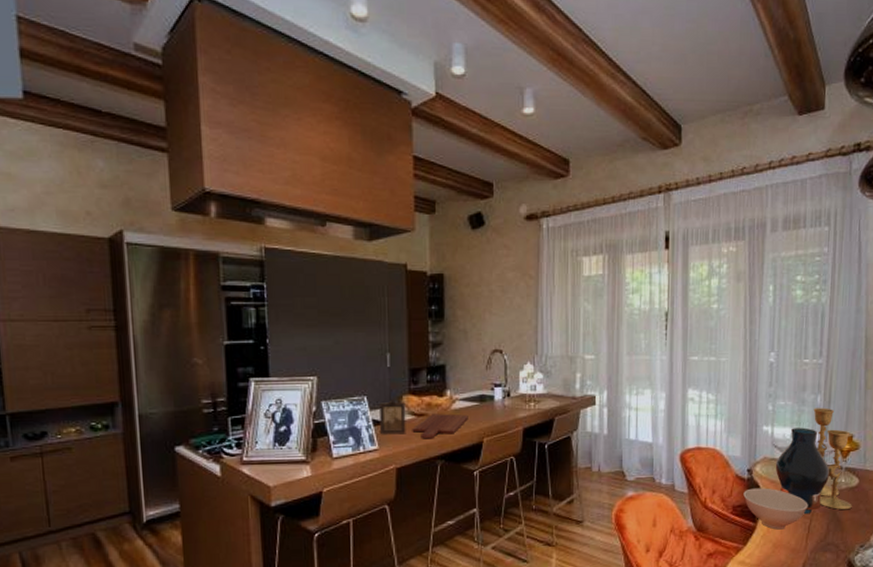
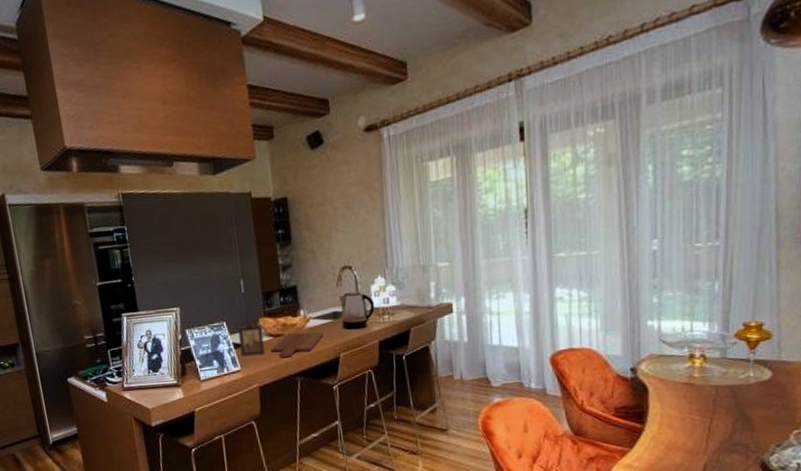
kettle: none [488,376,522,415] -> present [339,291,375,330]
bowl: present [743,488,808,530] -> none [627,387,708,431]
vase: present [775,427,830,514] -> none [664,319,735,412]
candlestick: present [813,408,852,510] -> none [710,295,764,407]

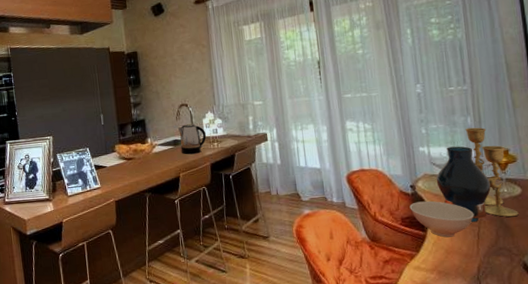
photo frame: present [238,323,265,357] -> none [98,149,120,176]
cutting board: present [270,332,324,358] -> none [124,156,167,178]
bowl: none [627,387,708,431] -> present [409,200,474,238]
vase: none [664,319,735,412] -> present [436,146,492,222]
candlestick: none [710,295,764,407] -> present [465,127,519,217]

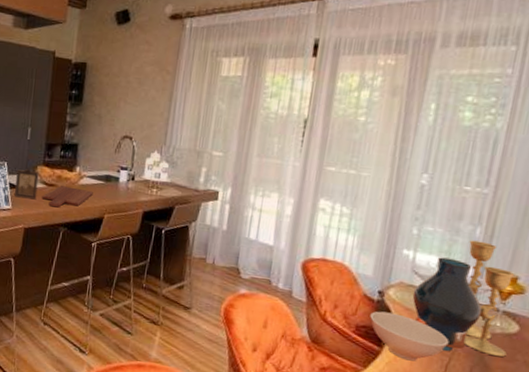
photo frame: none [98,149,120,176] -> present [14,168,39,200]
cutting board: none [124,156,167,178] -> present [42,186,93,208]
kettle: present [178,124,207,155] -> none [112,160,147,197]

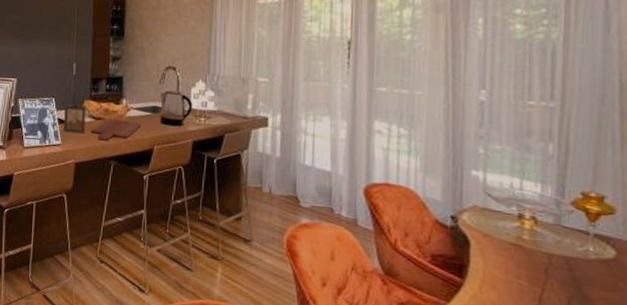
kettle: none [112,160,147,197] -> present [159,90,193,127]
bowl: present [370,311,449,362] -> none [445,238,538,294]
vase: present [412,257,482,351] -> none [489,177,571,281]
candlestick: present [464,240,515,358] -> none [543,157,607,287]

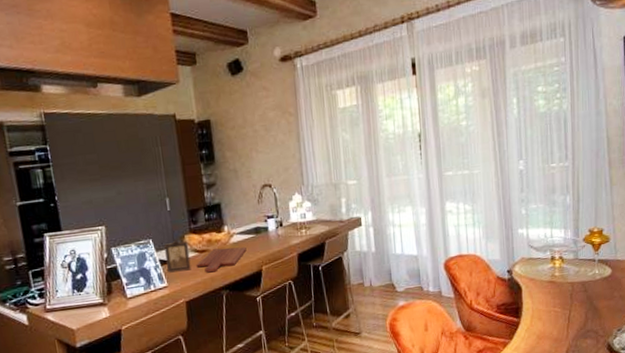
kettle: present [159,90,193,127] -> none [260,207,293,244]

